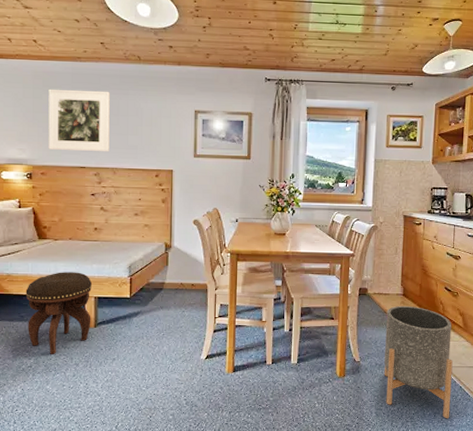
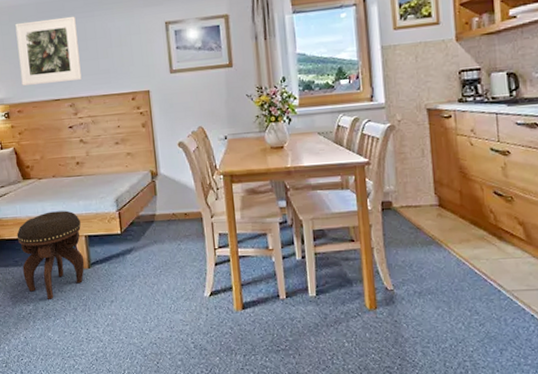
planter: present [384,305,453,419] -> none [420,218,523,357]

